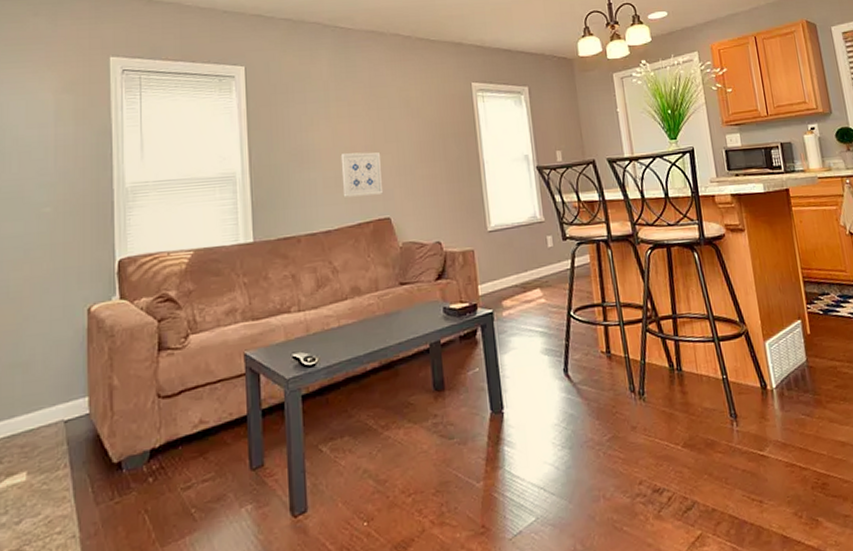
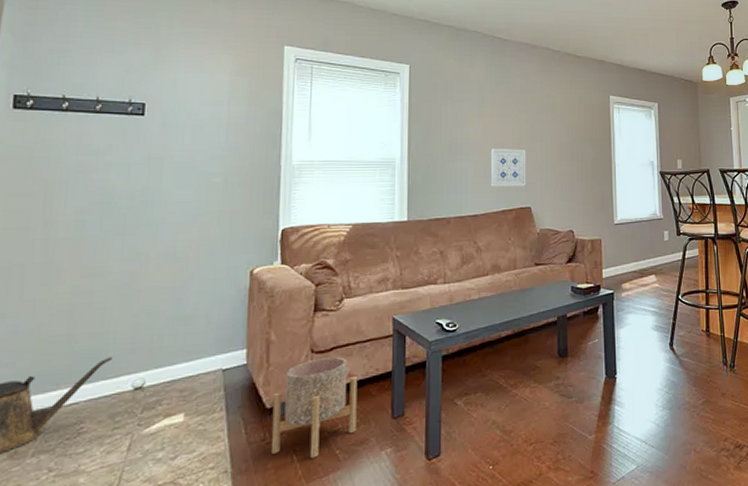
planter: none [120,401,212,519] -> present [270,357,358,459]

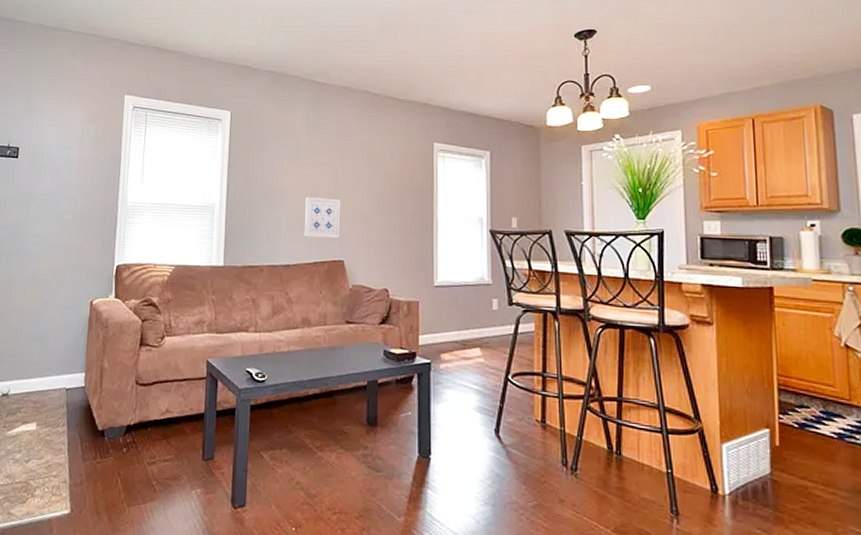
planter: present [270,357,358,459] -> none [100,390,174,485]

